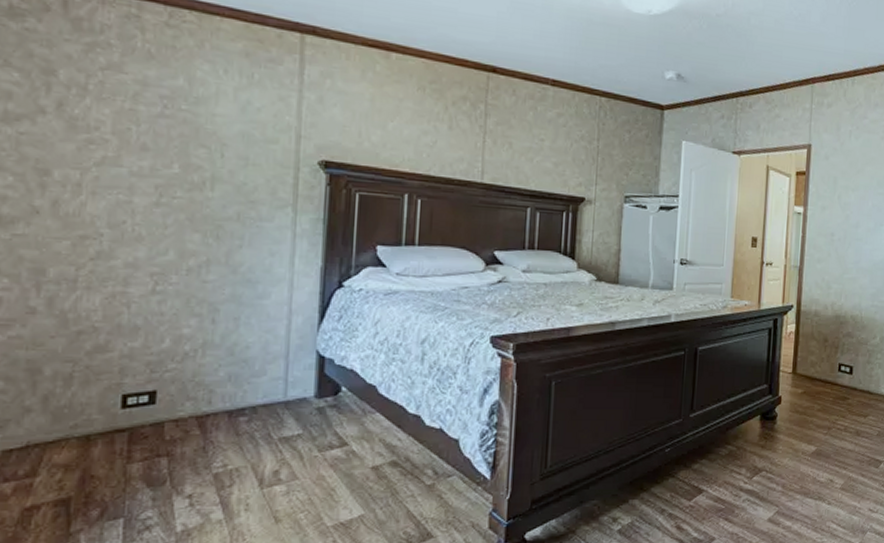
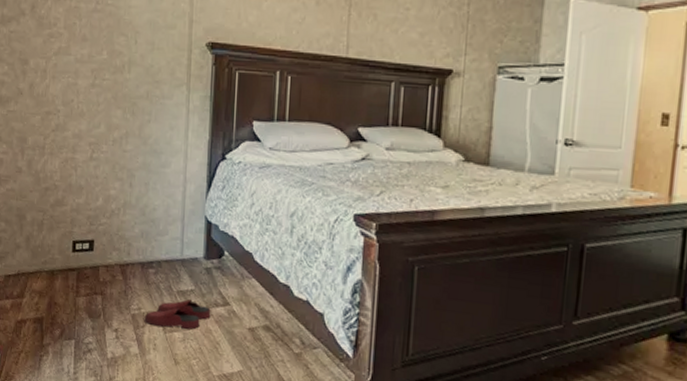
slippers: none [231,445,324,482] -> present [144,299,211,330]

